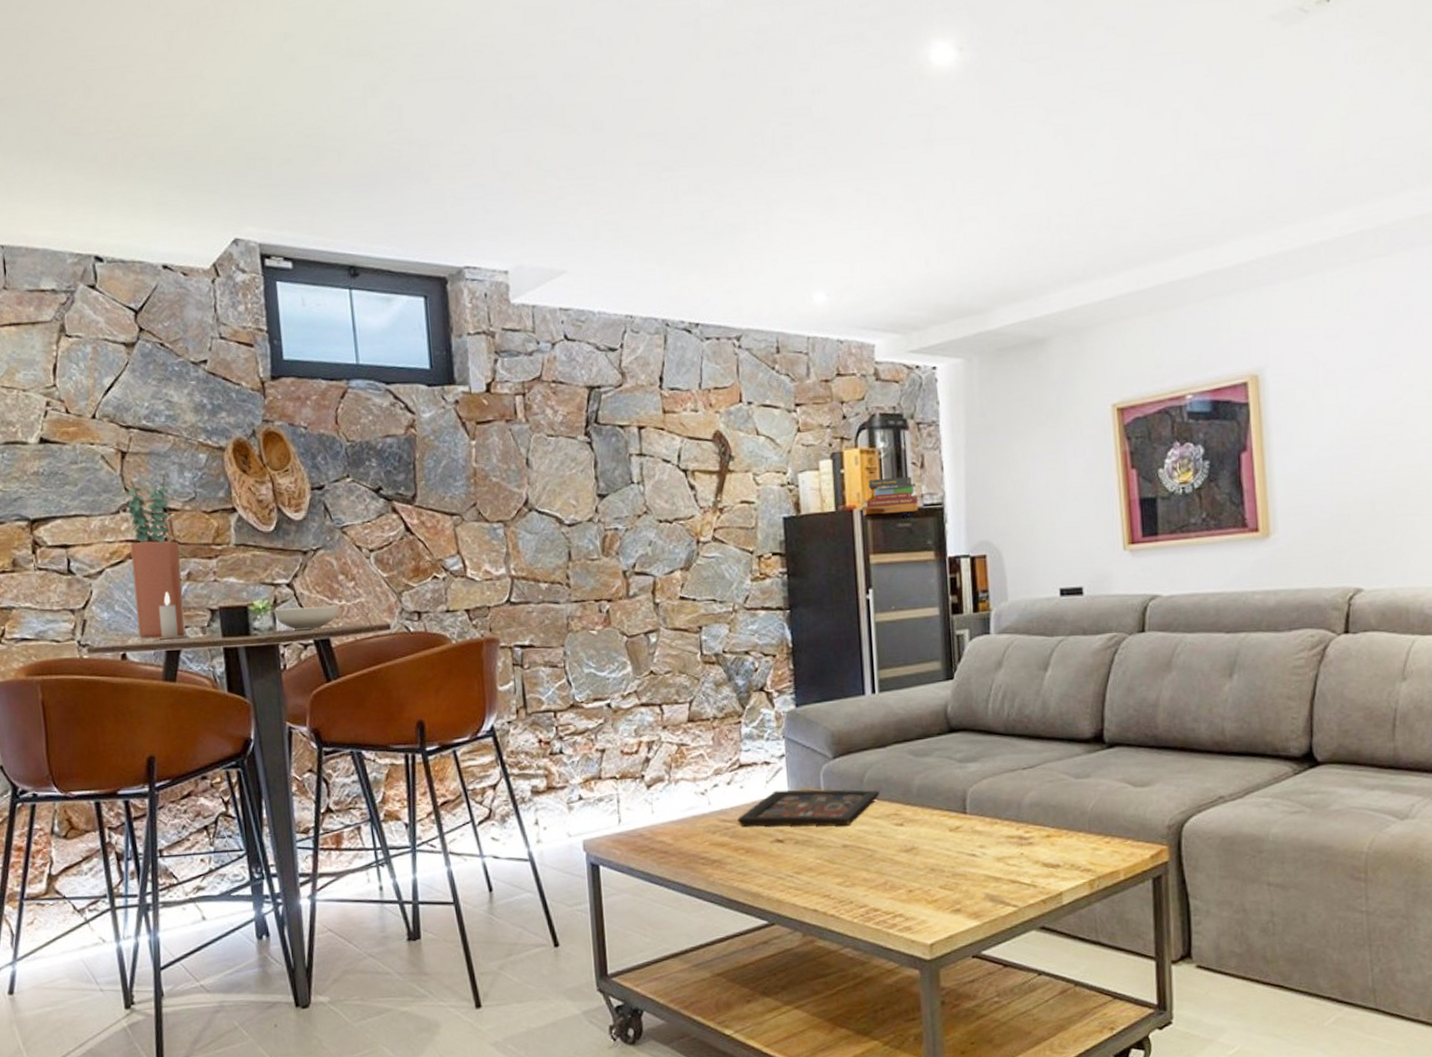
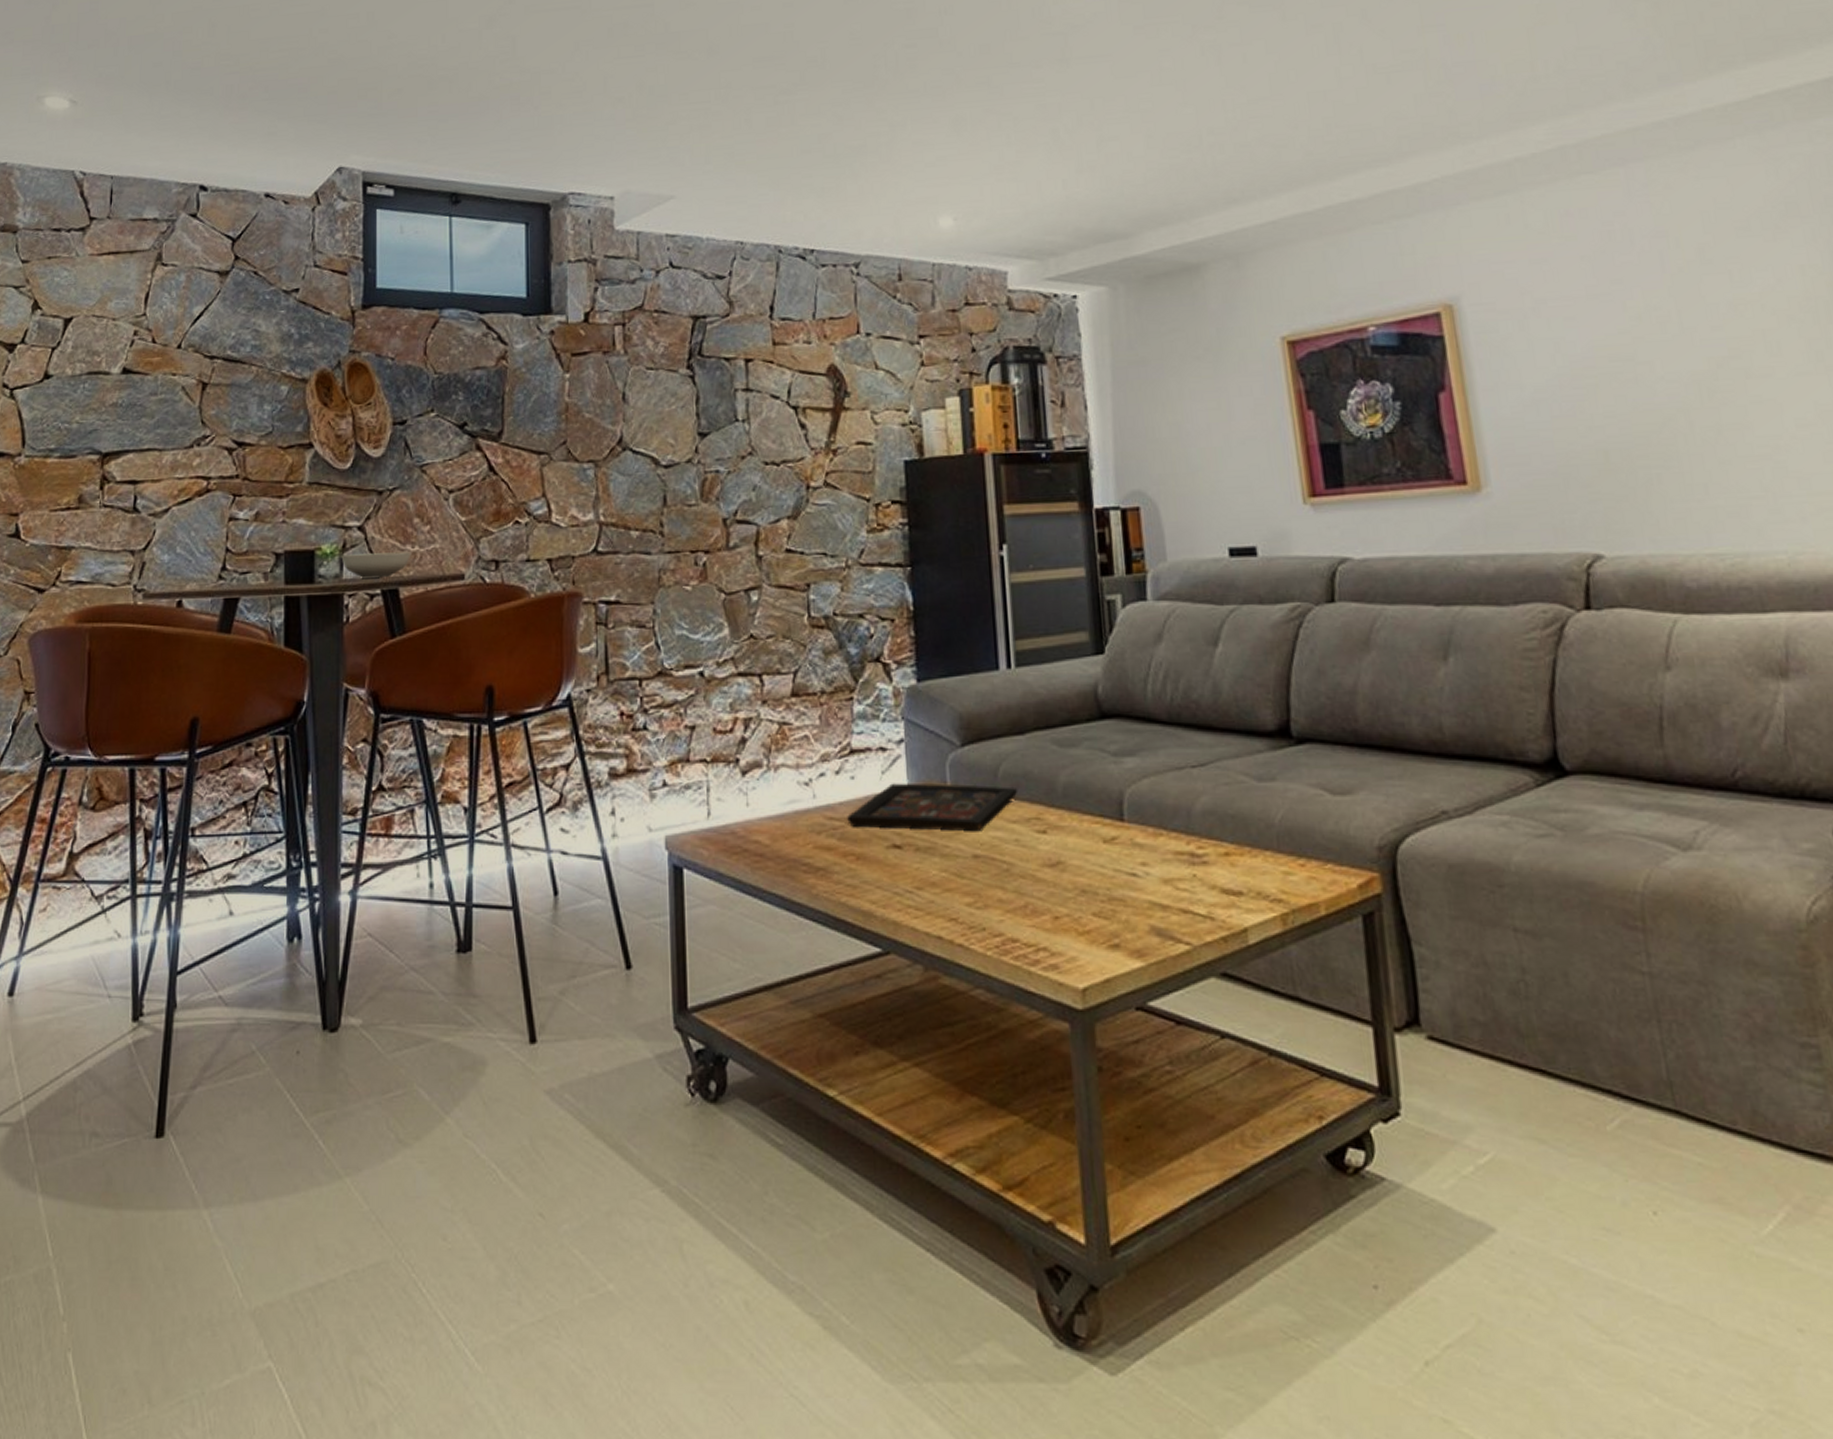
vase: present [127,474,186,639] -> none [197,406,250,584]
candle: present [151,591,189,640] -> none [210,532,250,586]
books: present [861,476,918,517] -> none [993,416,1059,462]

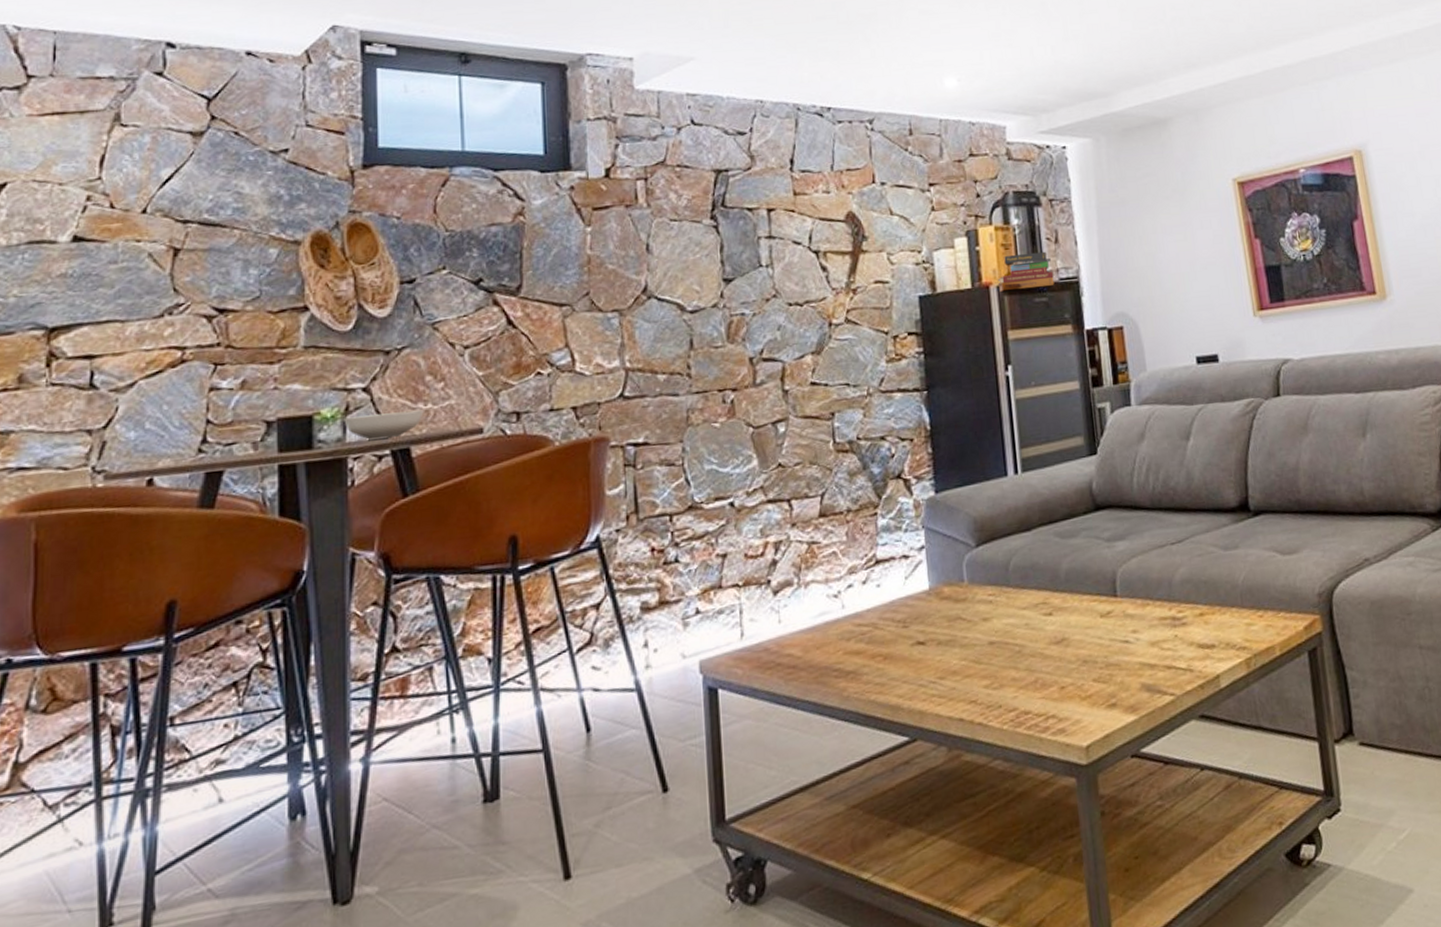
decorative tray: present [847,783,1018,830] -> none [874,578,1027,630]
books: none [993,416,1059,462] -> present [997,251,1055,293]

